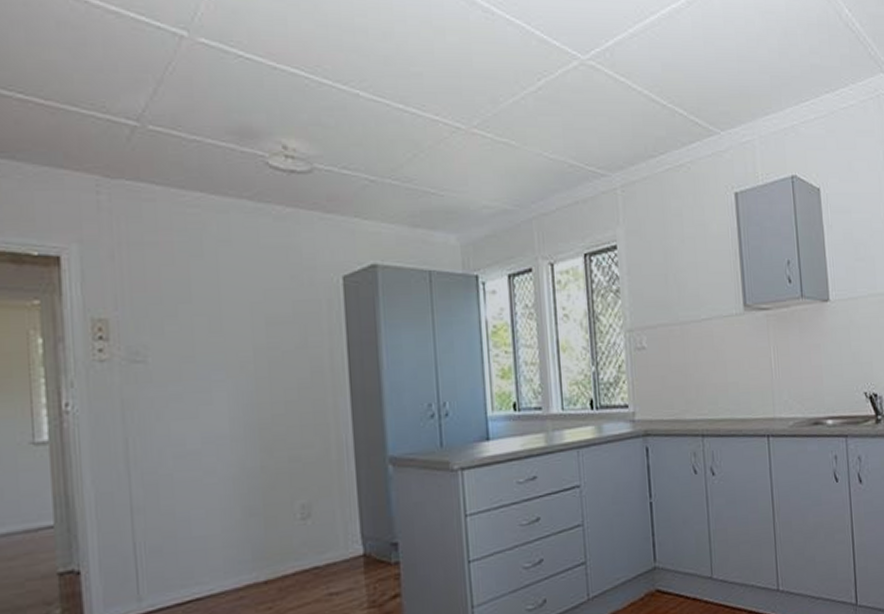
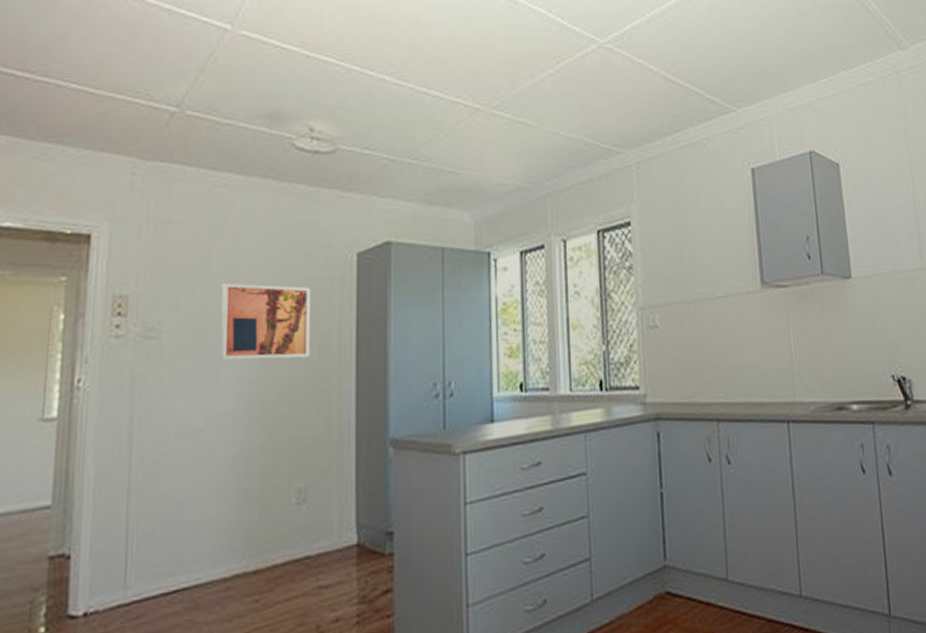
wall art: none [205,306,304,384] -> present [220,283,311,361]

